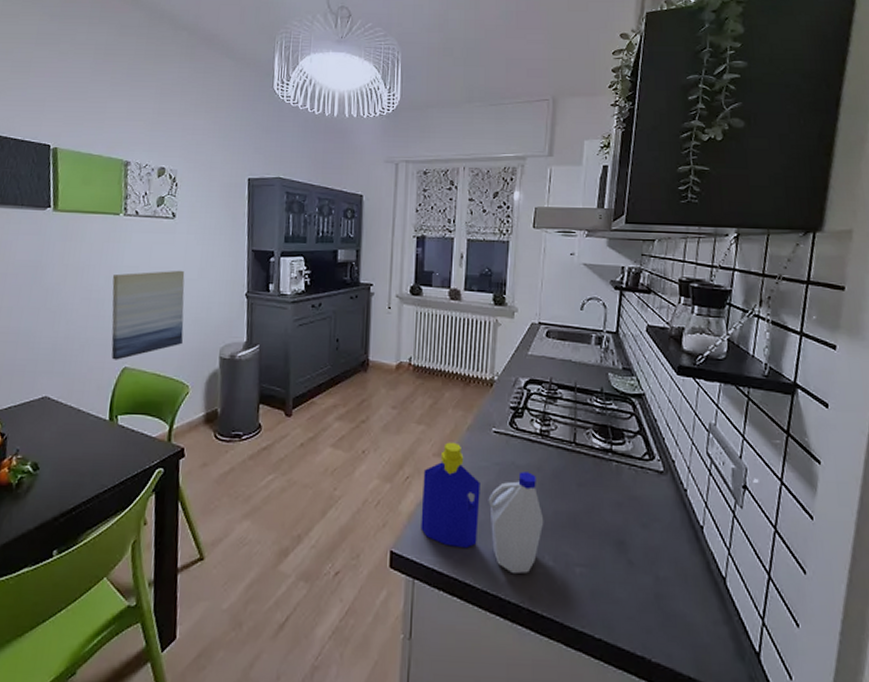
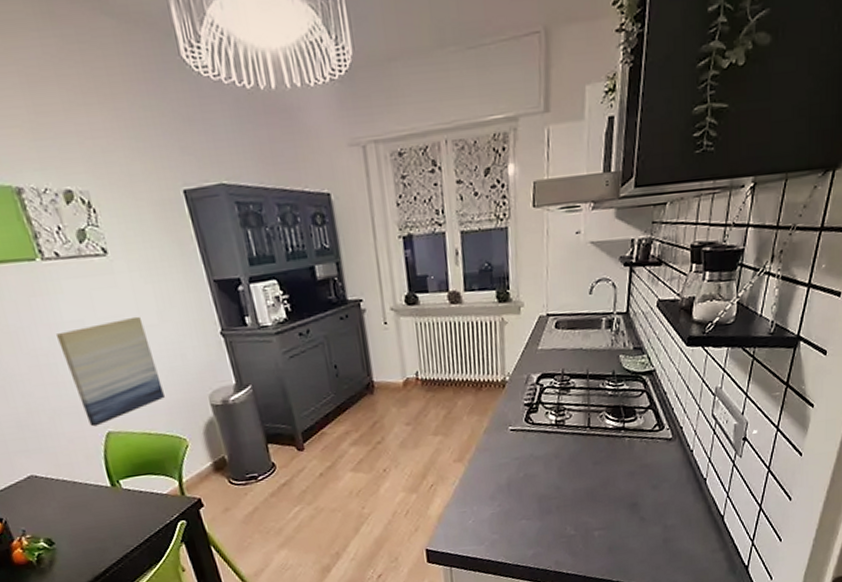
bottle: present [421,442,544,573] -> none [446,446,565,546]

